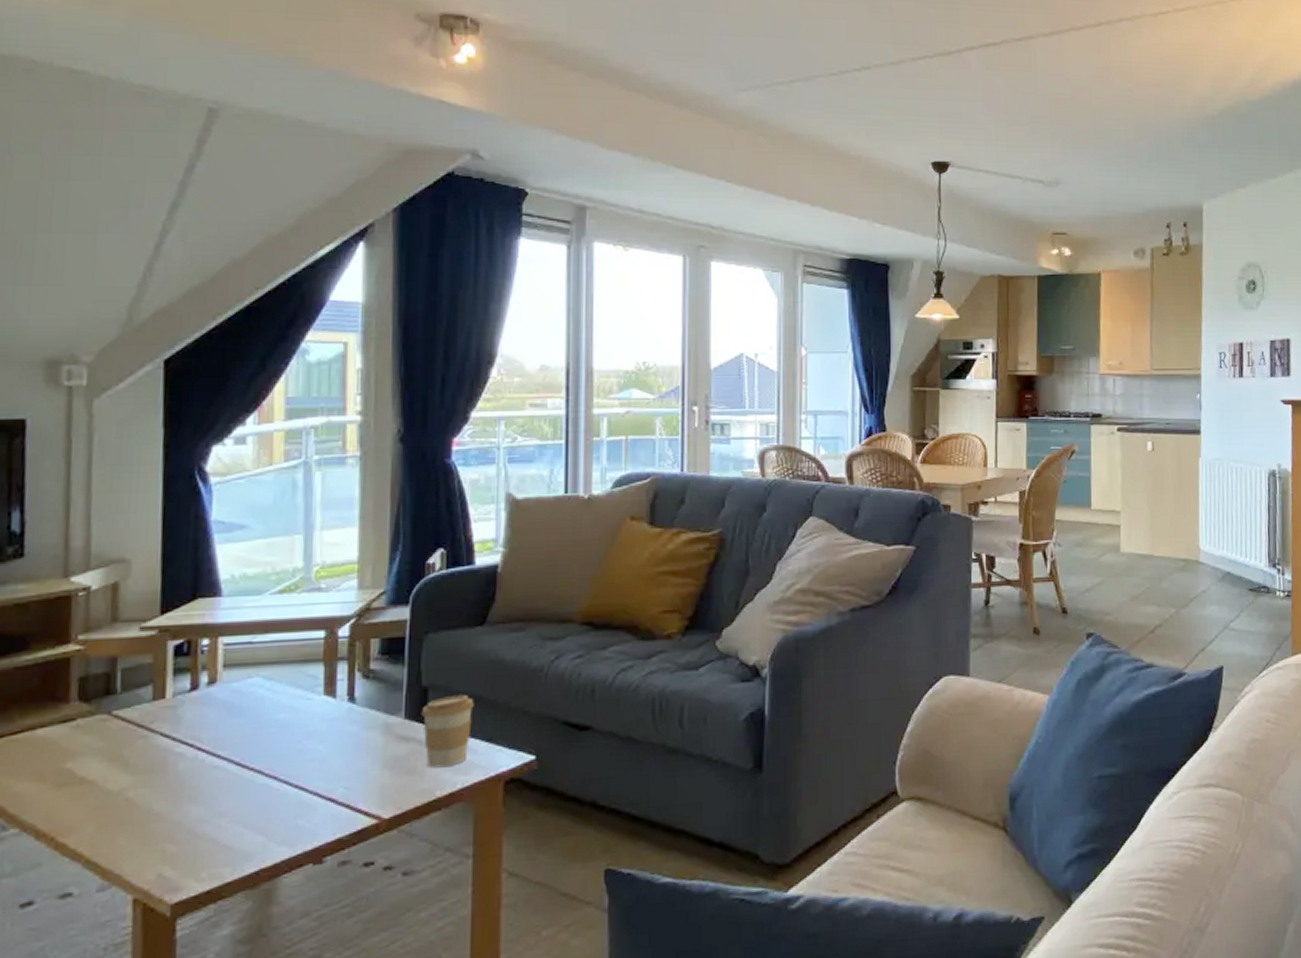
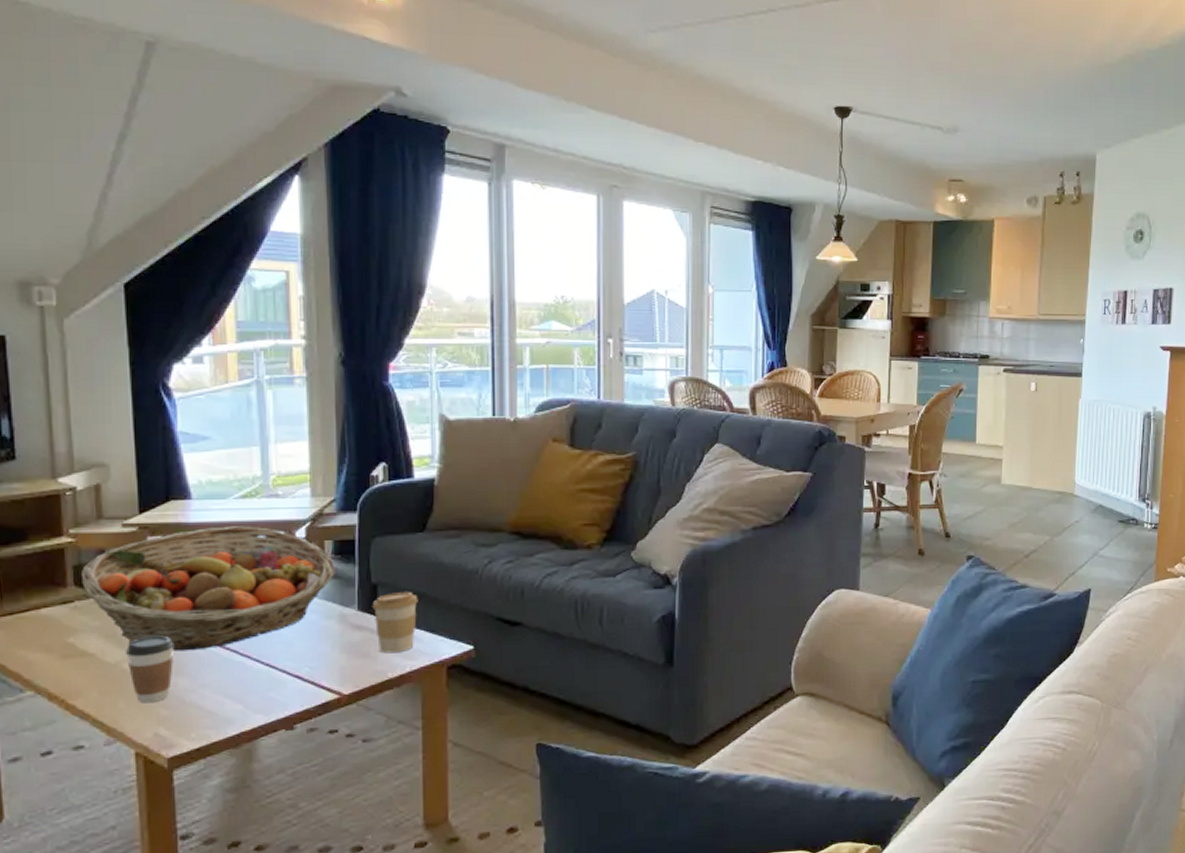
fruit basket: none [88,625,381,775] -> present [82,526,335,652]
coffee cup: none [132,756,190,839] -> present [126,635,175,704]

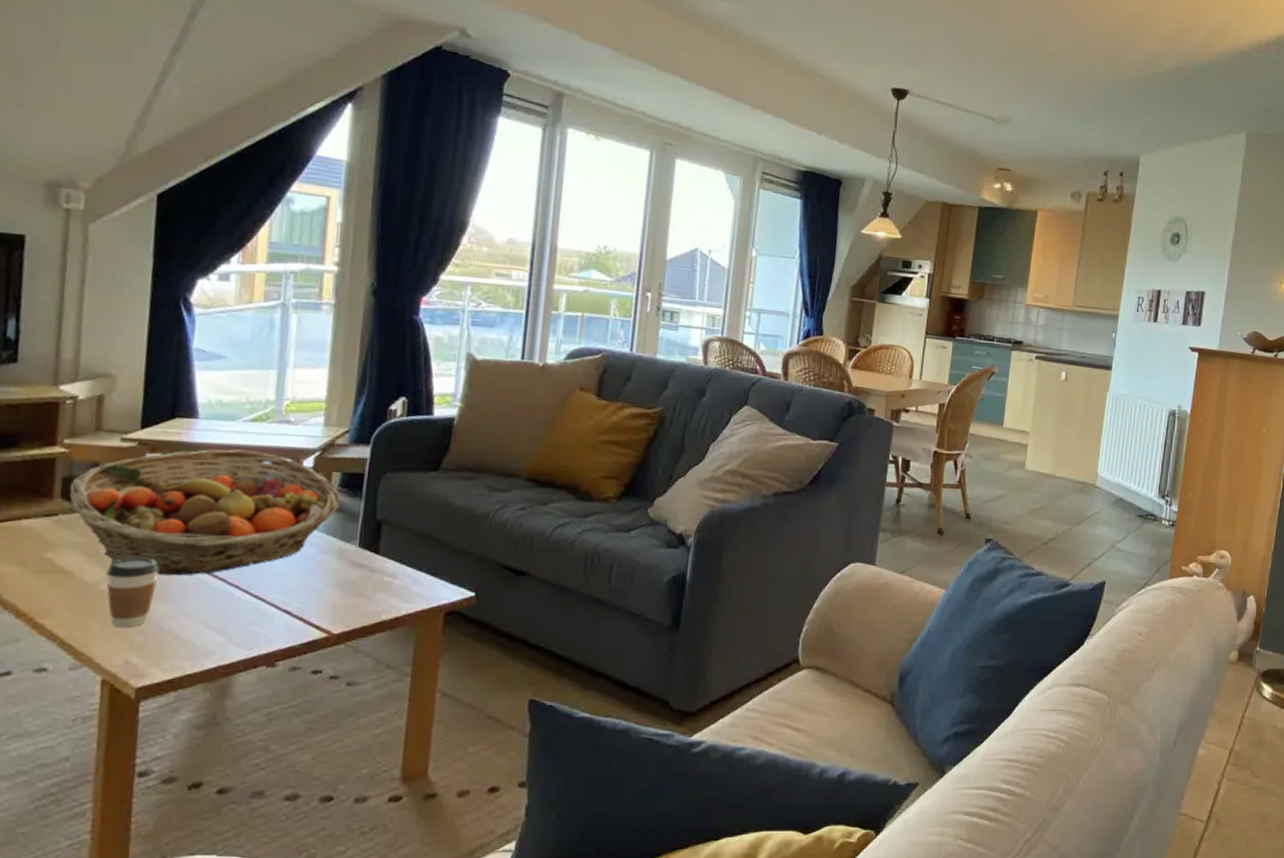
coffee cup: present [372,592,418,654] -> none [373,531,423,595]

